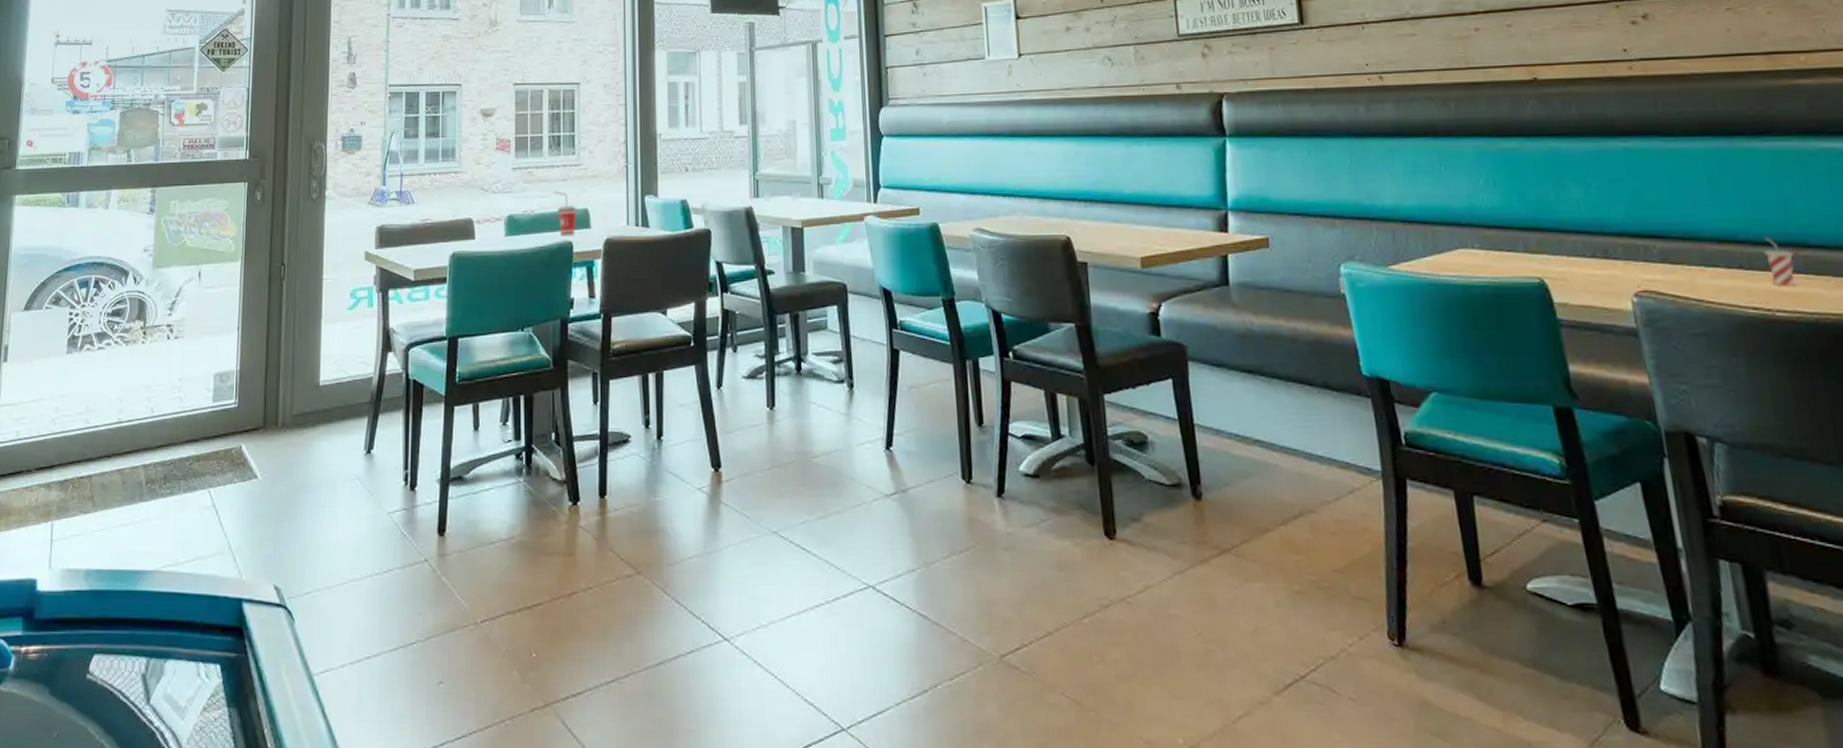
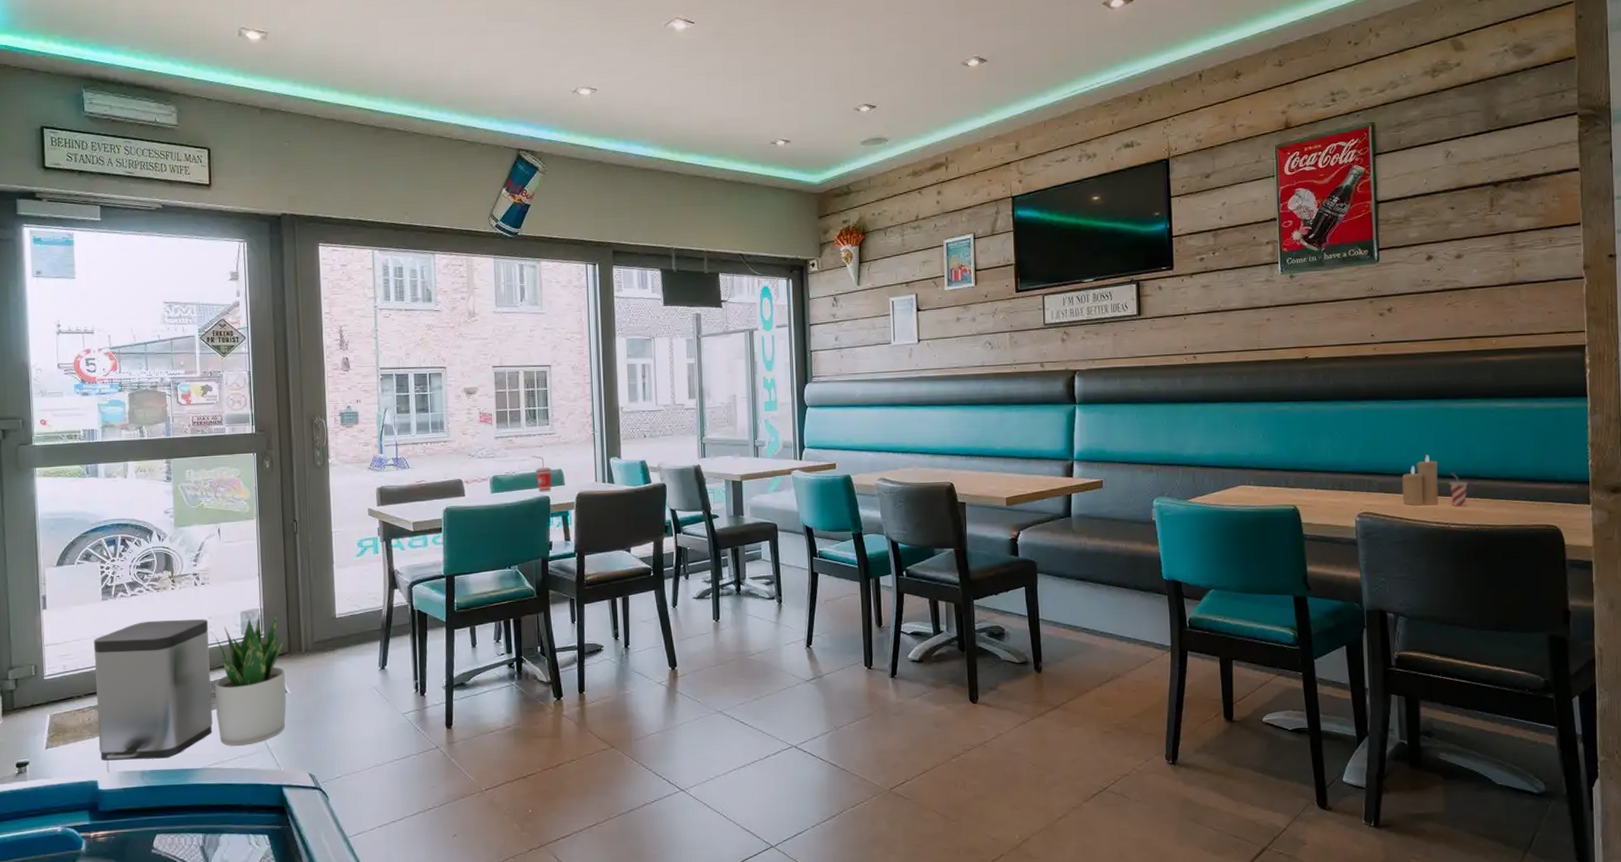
pedal bin: none [42,381,178,555] -> present [93,619,213,761]
planter: none [176,374,262,544] -> present [215,611,287,746]
candle: none [1692,212,1753,283] -> present [1401,455,1439,505]

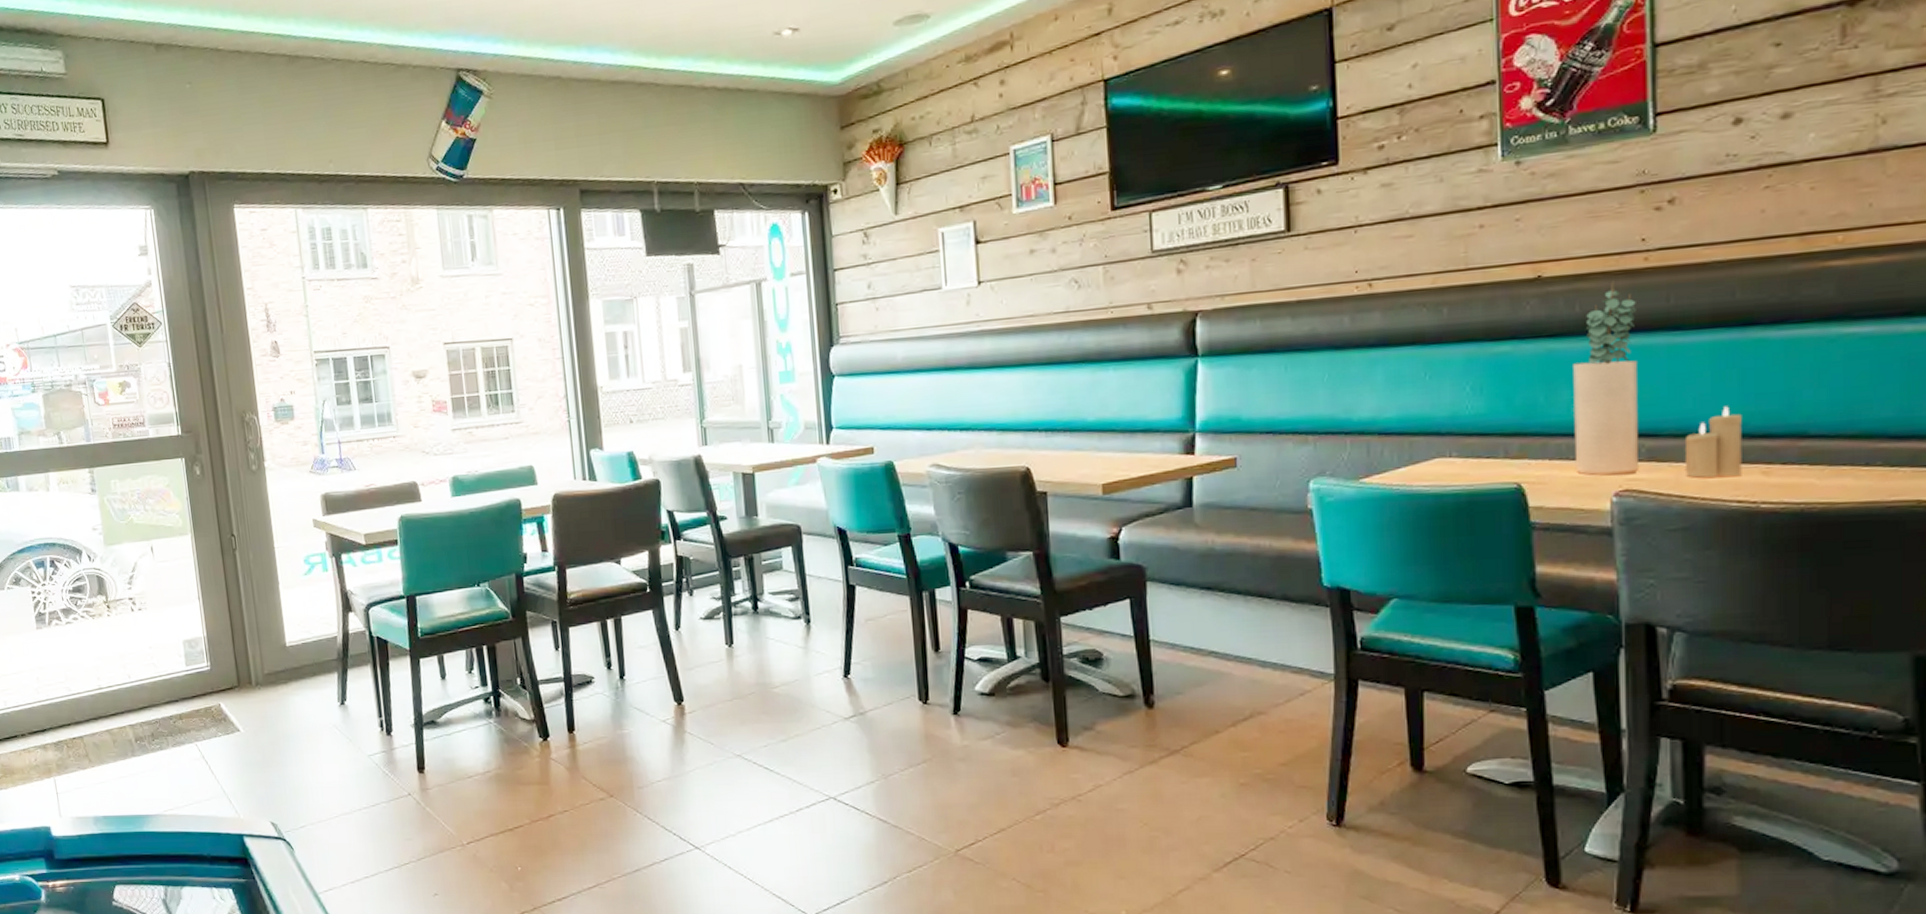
pedal bin: present [93,619,213,761] -> none [31,649,164,805]
planter: present [215,611,287,746] -> none [158,639,241,790]
beverage cup: present [531,455,552,492] -> none [495,450,522,494]
vase: none [1329,363,1373,503] -> present [1573,280,1638,477]
beverage cup: present [1448,472,1469,507] -> none [1758,429,1791,478]

